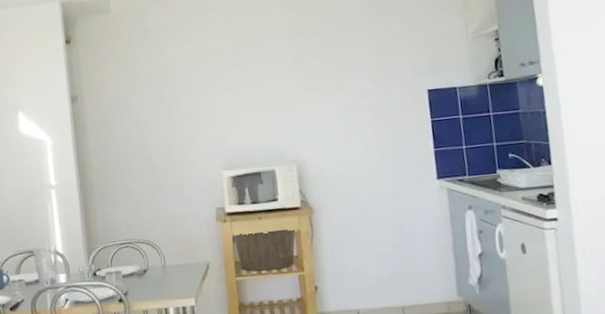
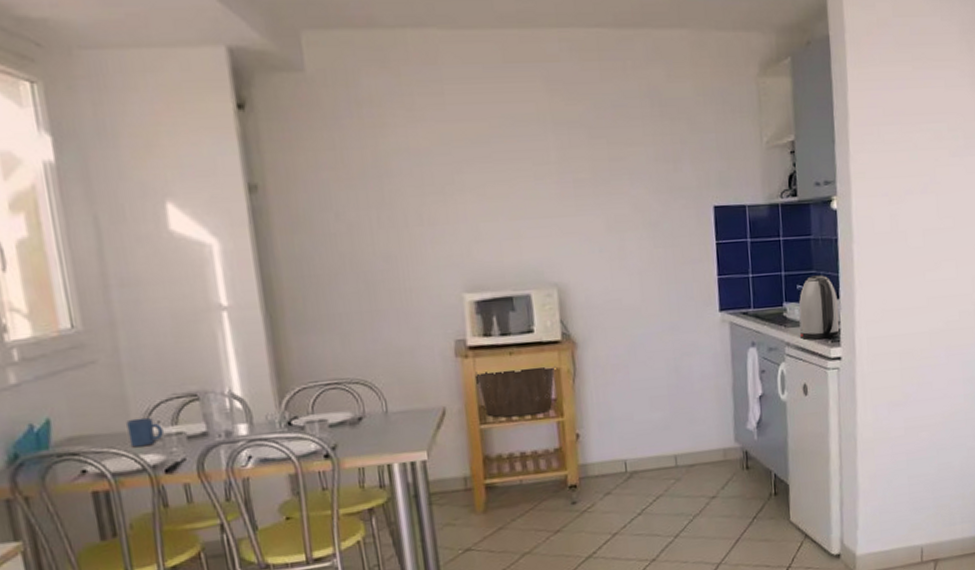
kettle: none [511,144,554,203] -> present [798,275,840,340]

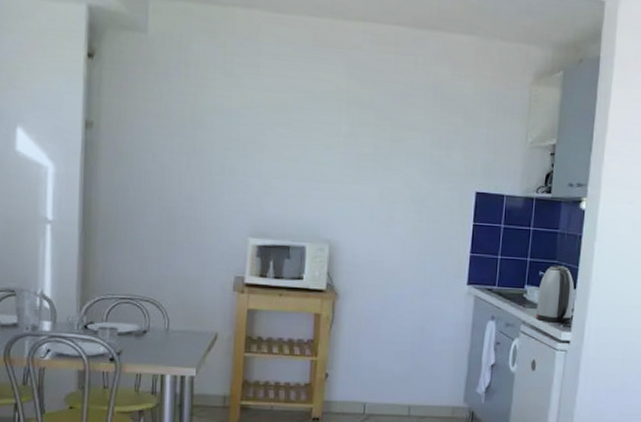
basket: present [475,367,555,418] -> none [248,306,316,351]

